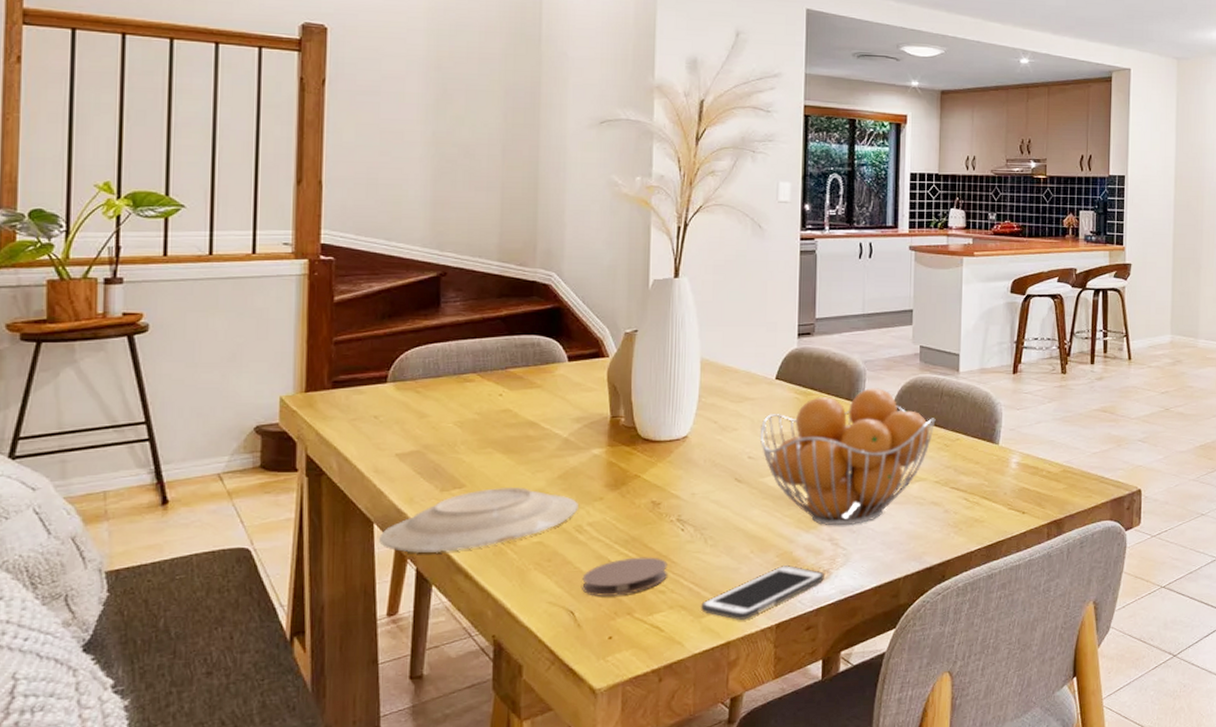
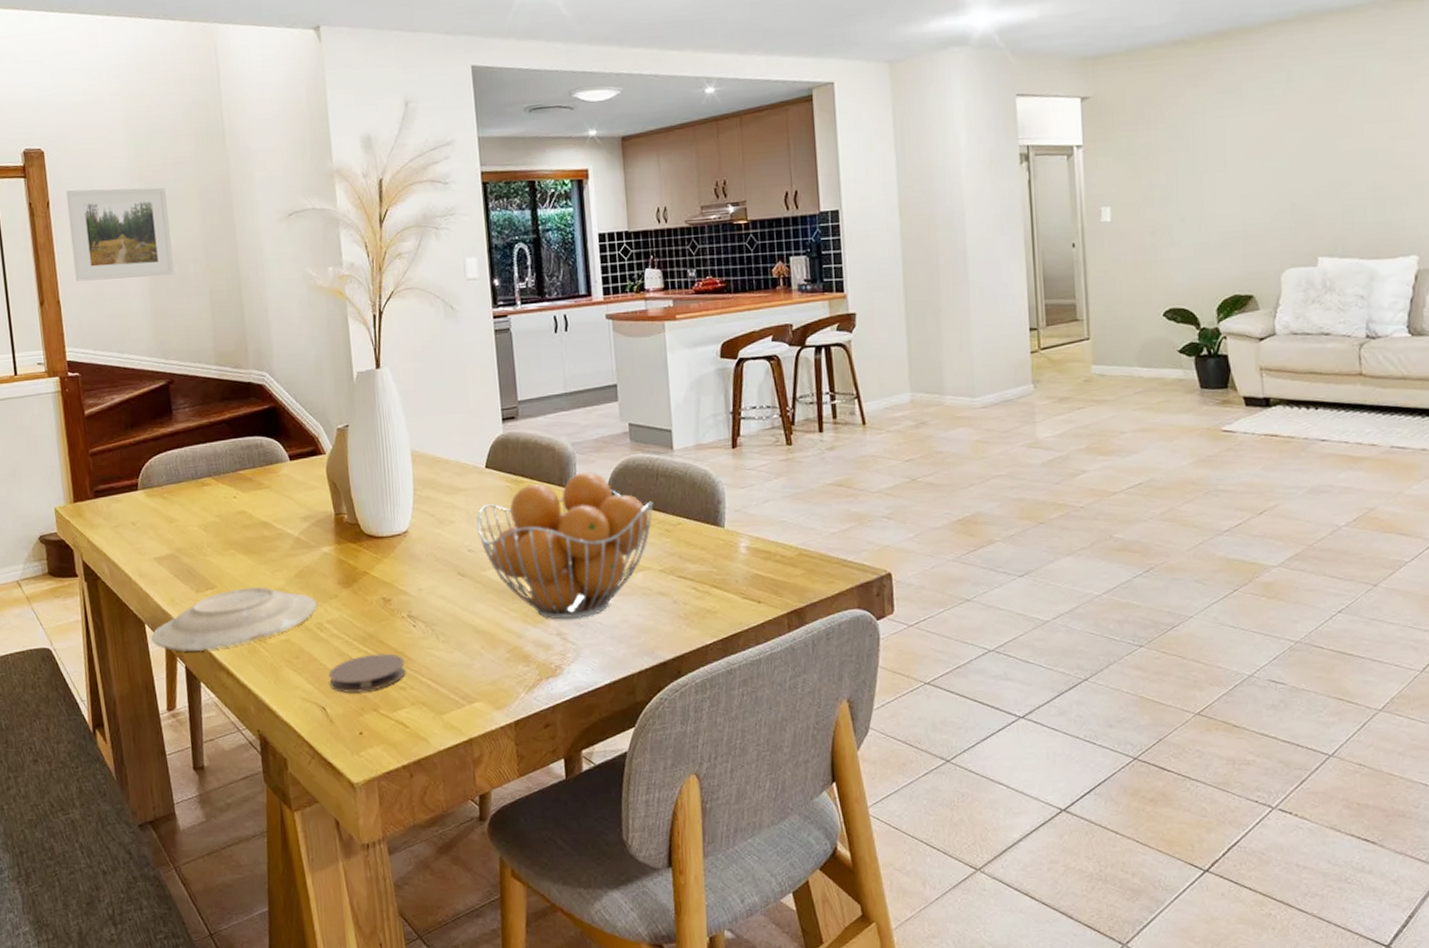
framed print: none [345,69,467,168] -> present [66,187,175,282]
cell phone: present [700,564,824,620] -> none [439,660,557,717]

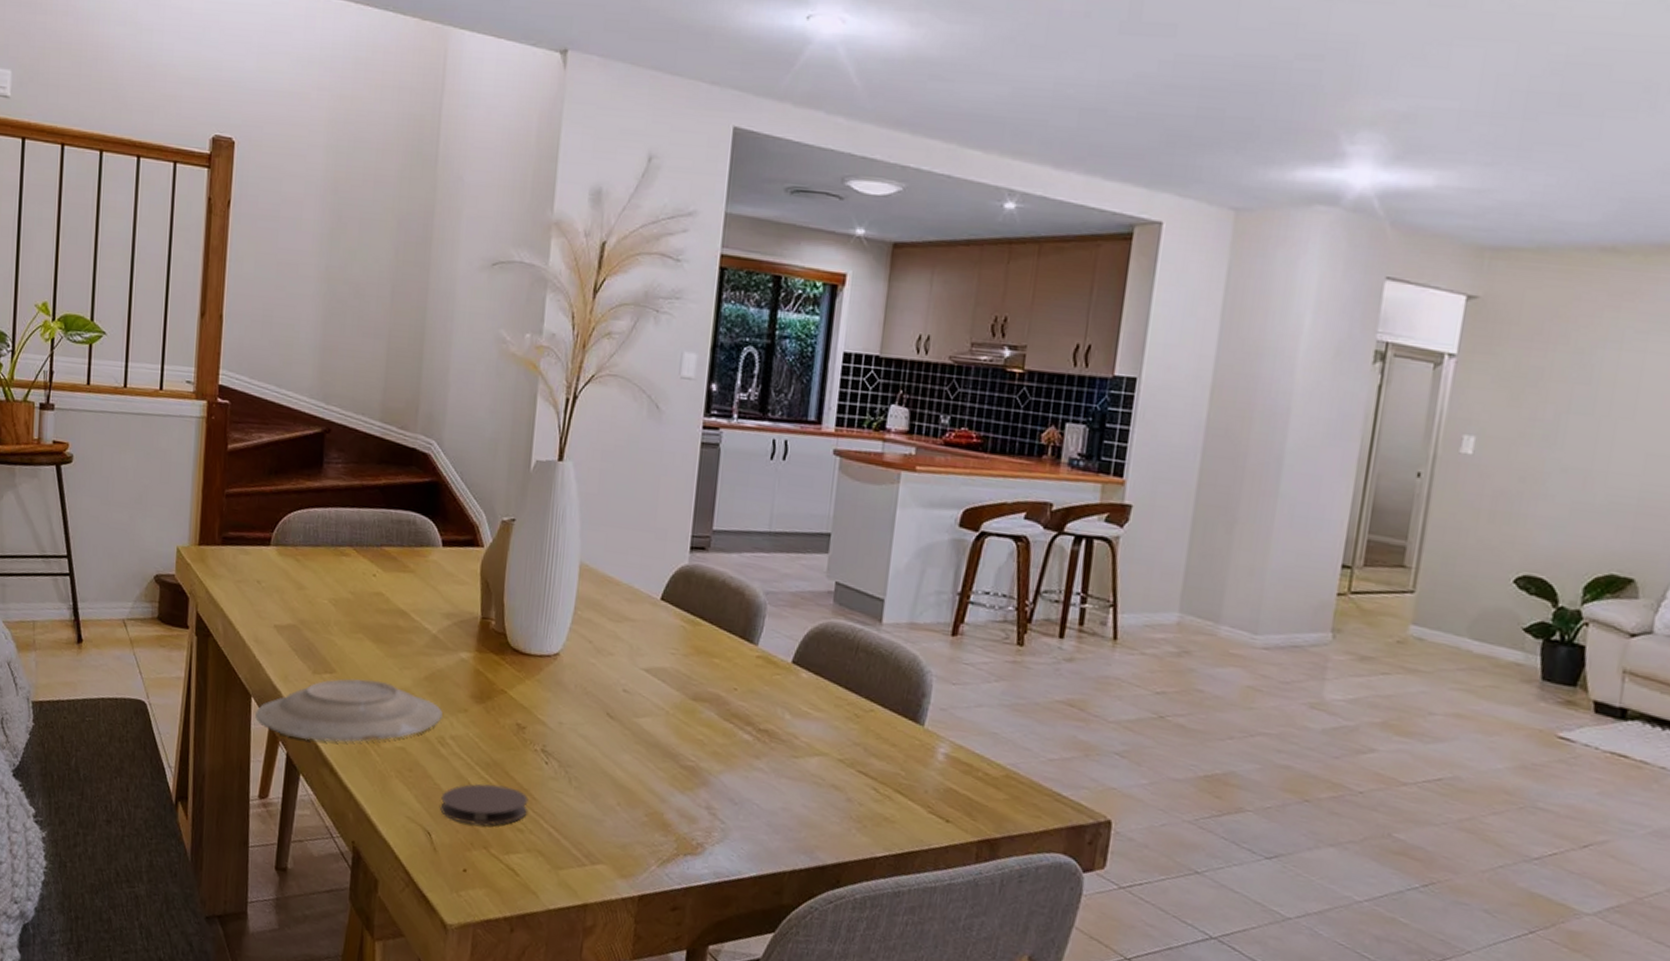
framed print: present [66,187,175,282] -> none [244,190,361,310]
fruit basket: present [475,472,654,620] -> none [638,627,847,795]

